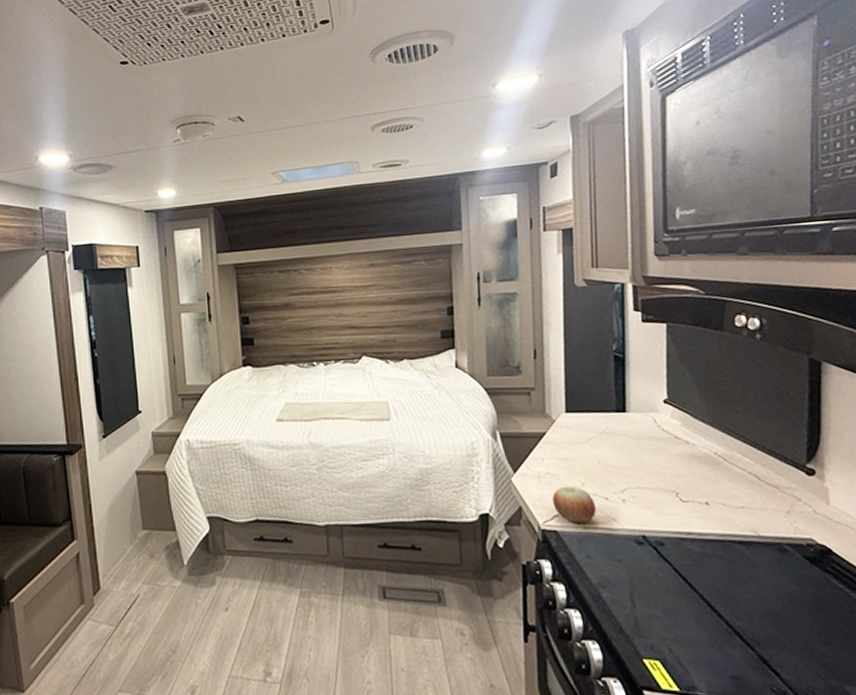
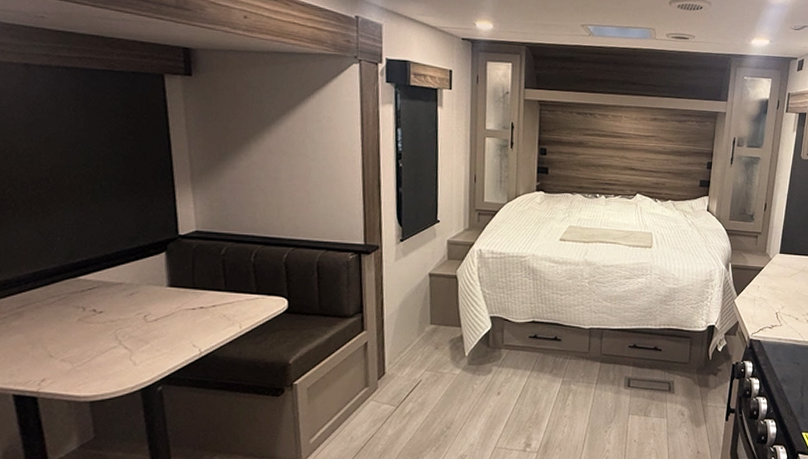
apple: present [552,485,596,523] -> none [761,308,789,335]

